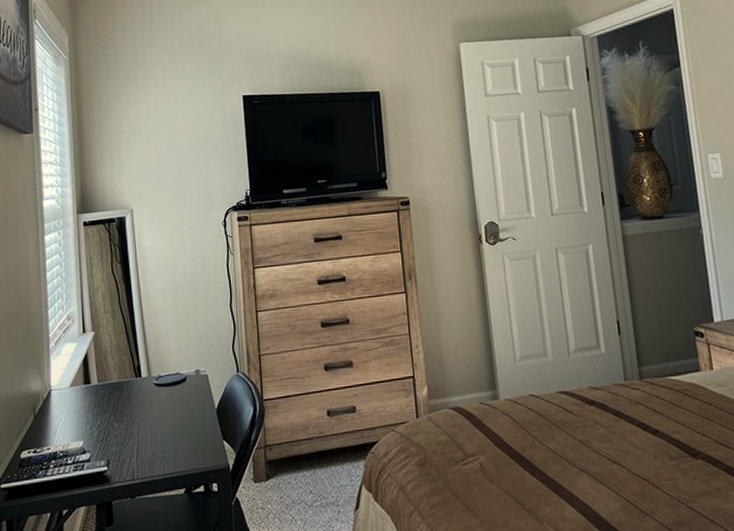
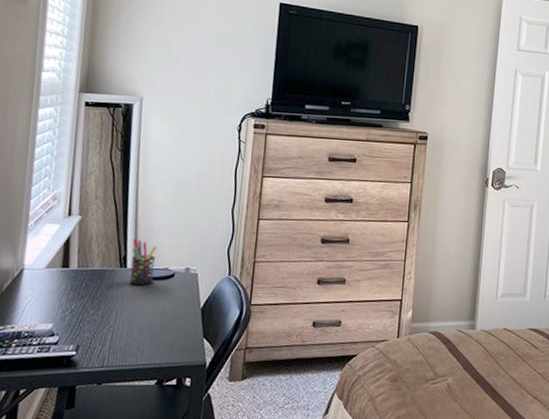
pen holder: none [144,346,168,394] -> present [130,238,157,285]

